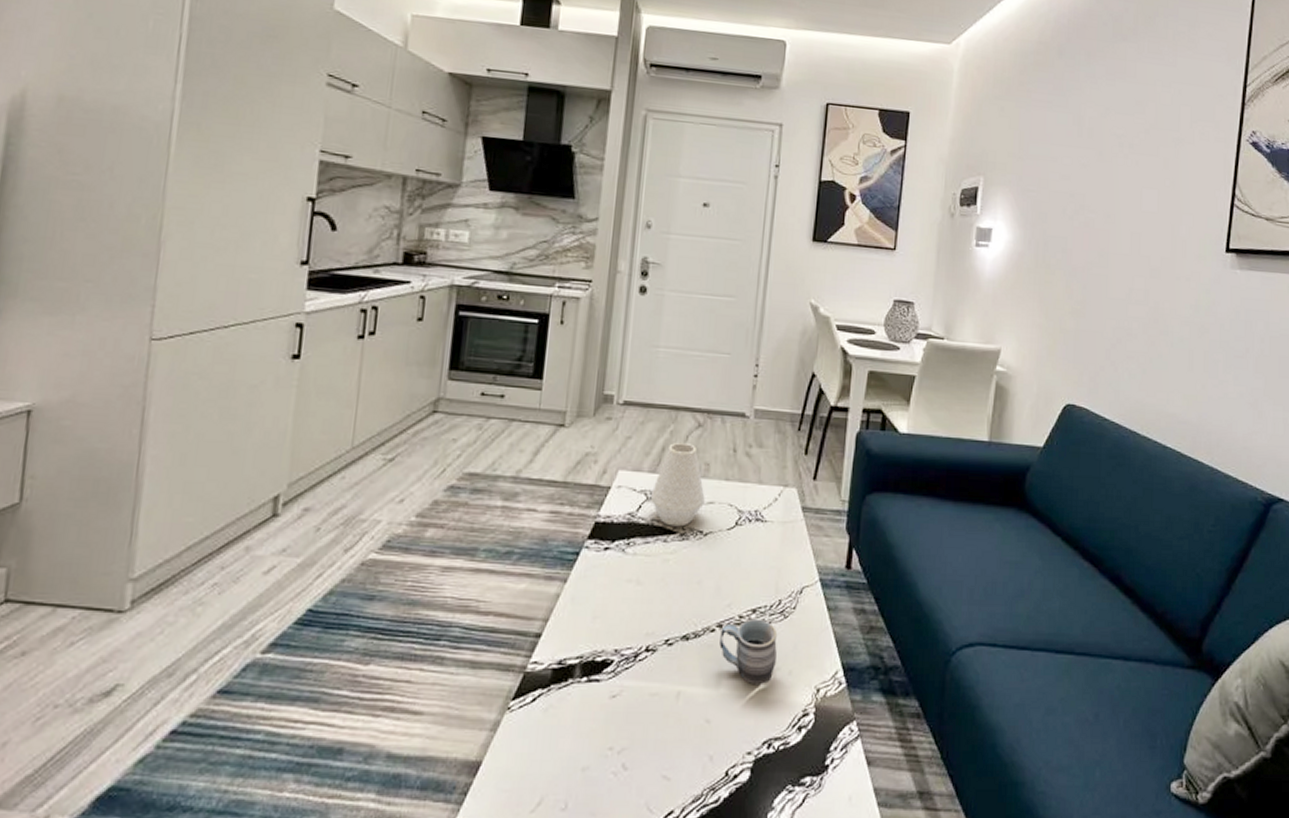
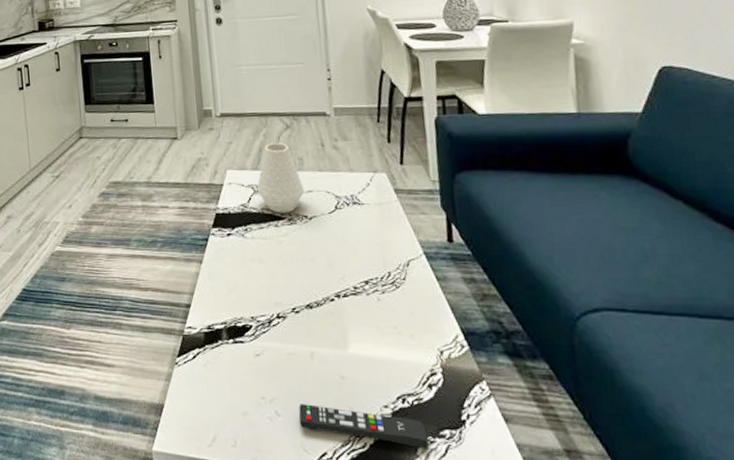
remote control: none [648,754,788,800] -> present [298,404,430,450]
mug: present [719,618,778,686] -> none [339,289,396,348]

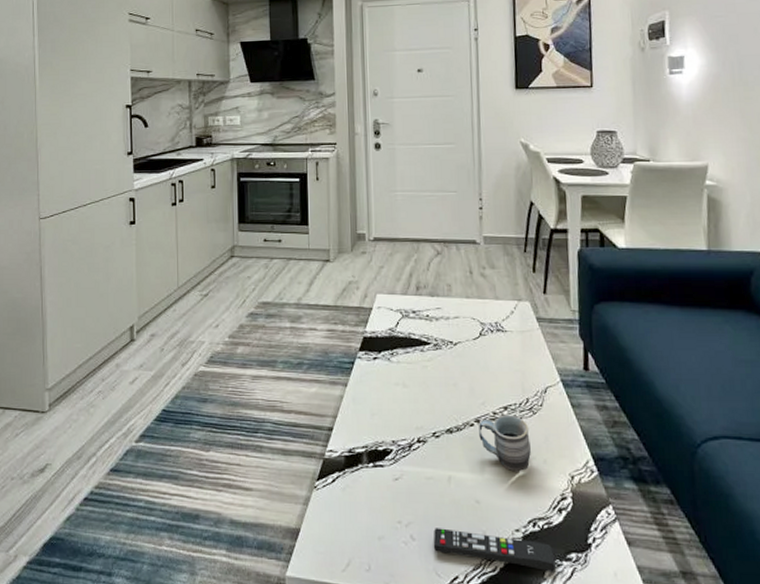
vase: present [256,142,304,214] -> none [405,268,451,339]
mug: none [339,289,396,348] -> present [479,414,531,472]

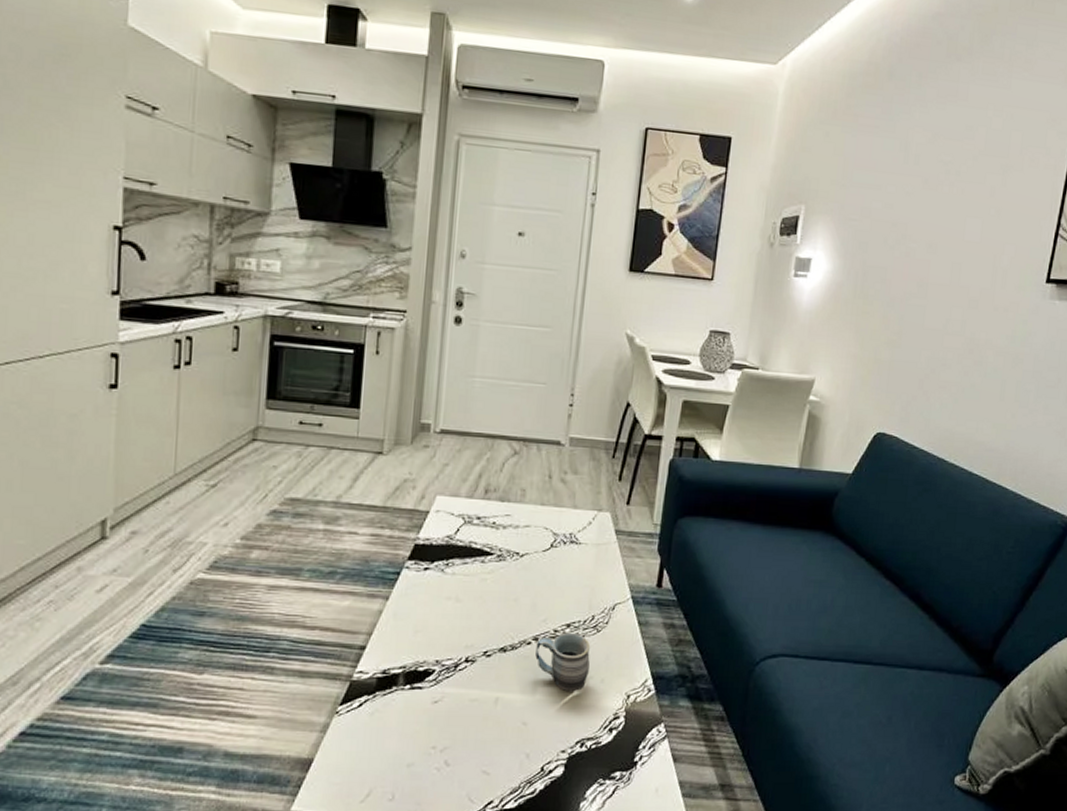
remote control: present [433,528,557,573] -> none [469,752,599,792]

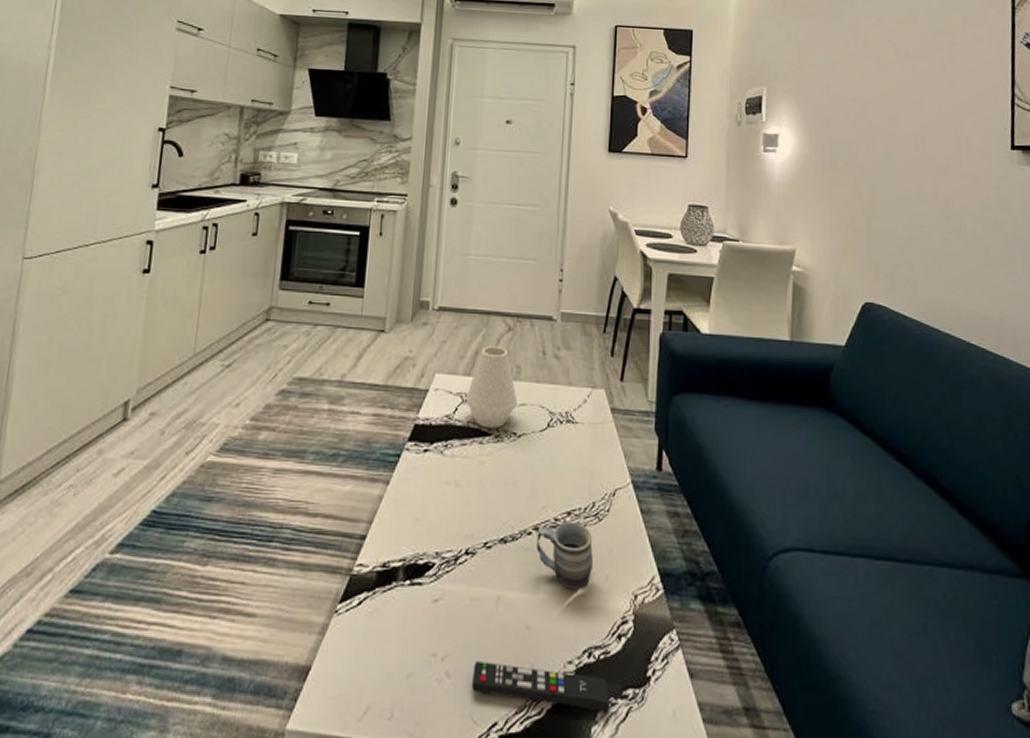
vase: none [467,468,521,549] -> present [465,345,517,429]
remote control: none [469,752,599,792] -> present [471,661,611,714]

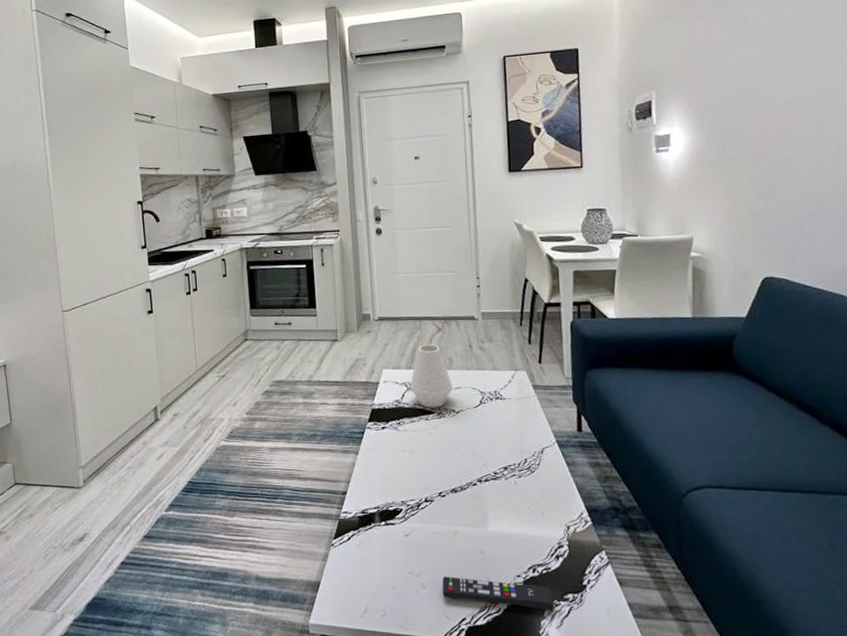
mug: present [537,521,593,591] -> none [481,474,530,525]

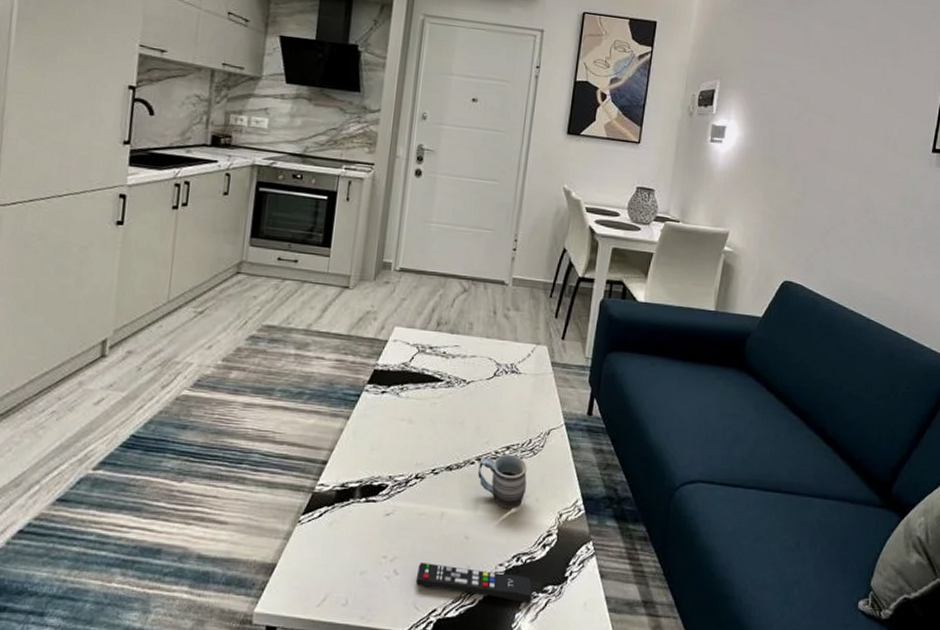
vase: present [409,344,453,408] -> none [421,304,468,376]
mug: none [481,474,530,525] -> present [478,454,528,510]

